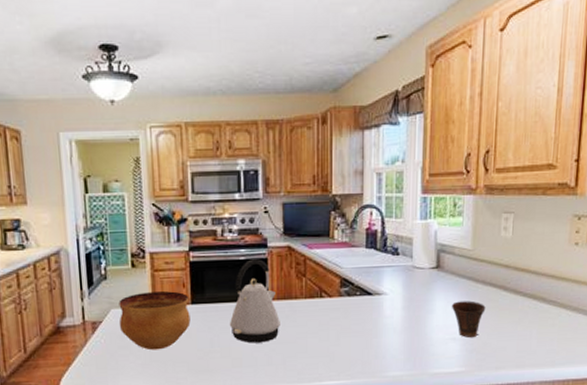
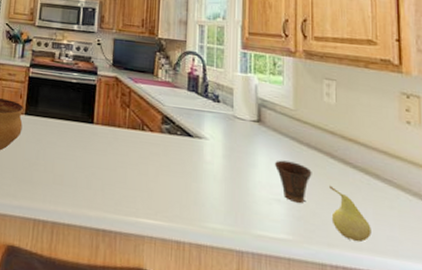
kettle: present [230,259,280,343] -> none [56,83,103,165]
fruit: none [500,316,534,361] -> present [329,185,372,242]

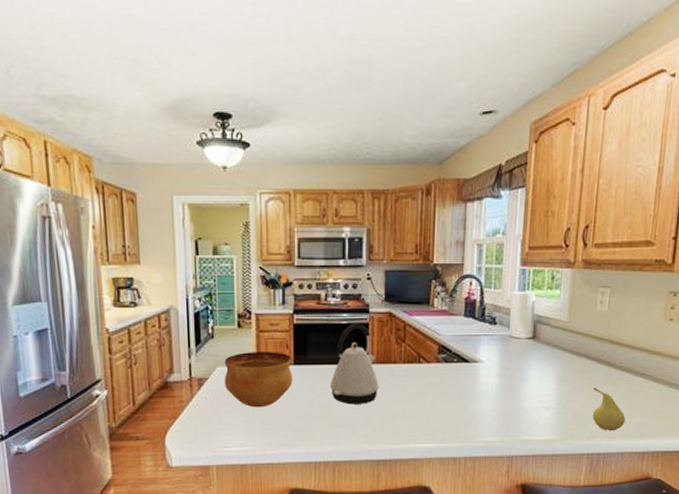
kettle: none [56,83,103,165] -> present [330,324,379,405]
cup: present [274,160,312,204] -> none [545,371,579,408]

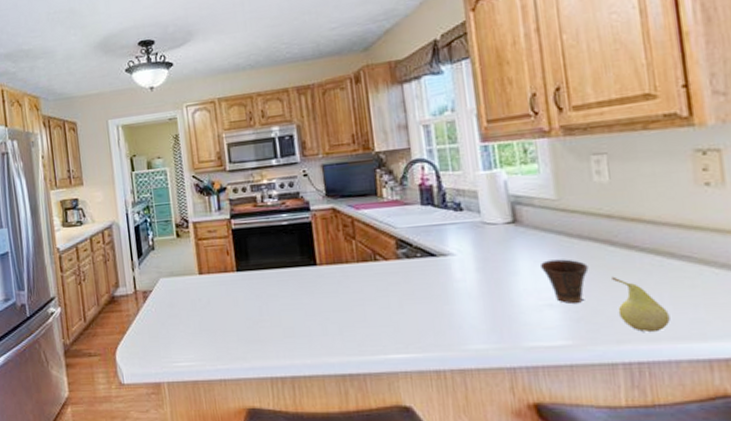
bowl: present [224,352,293,408] -> none [166,259,237,319]
kettle: present [330,324,379,405] -> none [277,223,333,312]
cup: none [545,371,579,408] -> present [539,259,589,305]

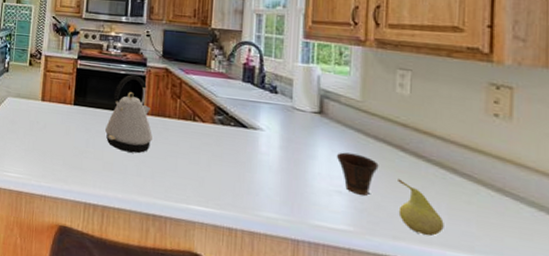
kettle: none [277,223,333,312] -> present [105,74,152,154]

